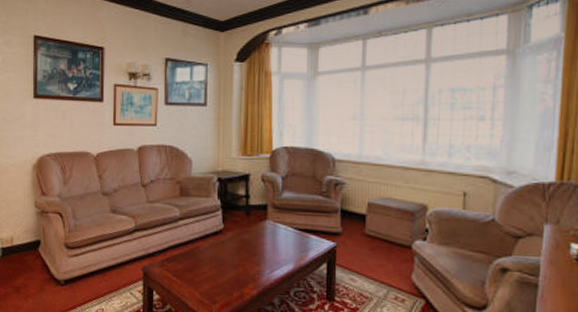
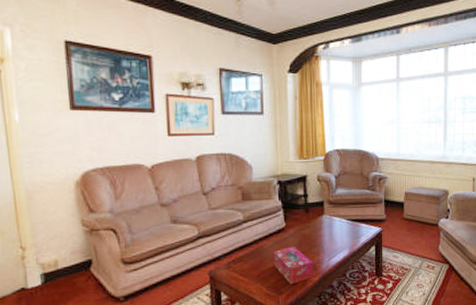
tissue box: none [208,251,252,295] -> present [273,246,313,285]

